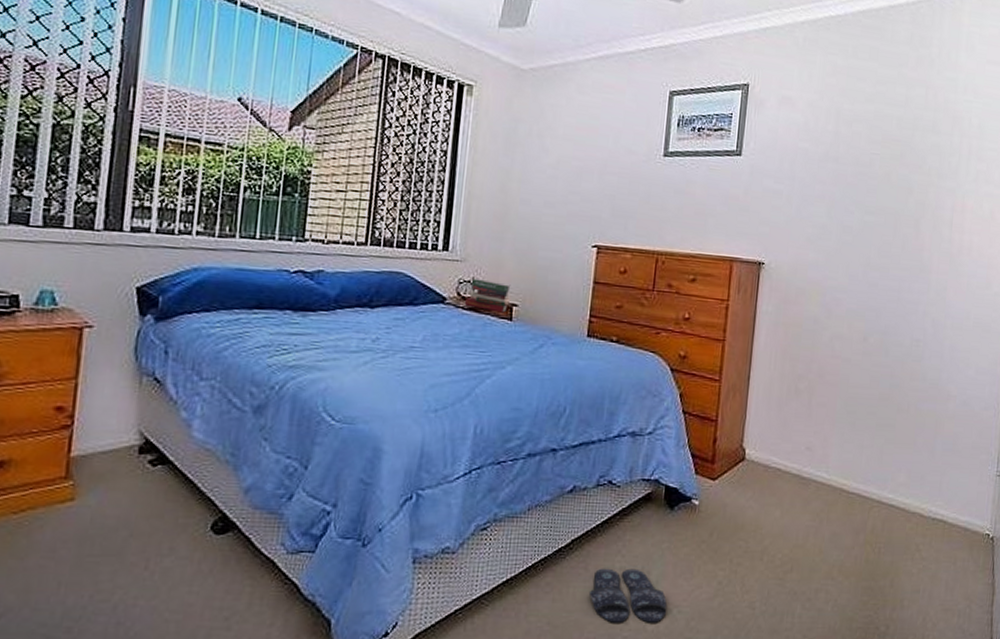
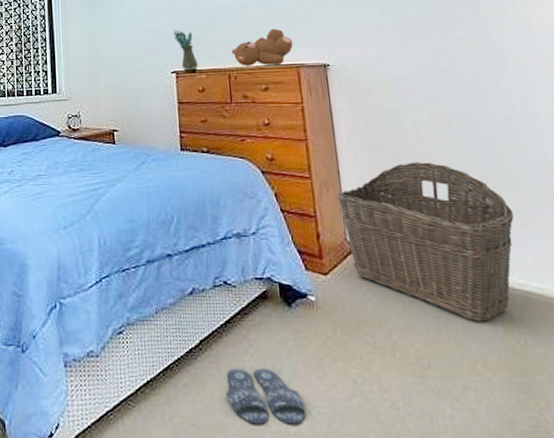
books: present [464,277,511,313] -> none [74,111,110,139]
vase: none [603,196,625,251] -> present [174,30,198,74]
teddy bear: none [664,213,733,256] -> present [231,28,293,66]
wicker basket: none [742,375,899,531] -> present [337,162,514,322]

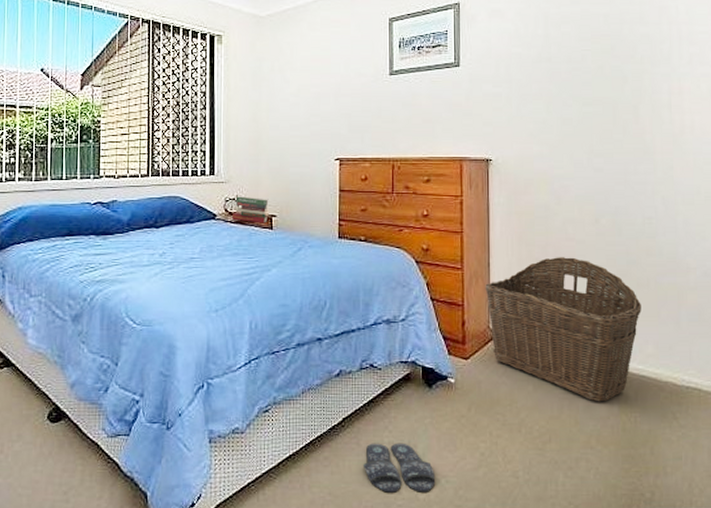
books: none [74,111,110,139] -> present [231,195,269,223]
vase: present [174,30,198,74] -> none [341,115,363,162]
teddy bear: present [231,28,293,66] -> none [397,120,459,158]

